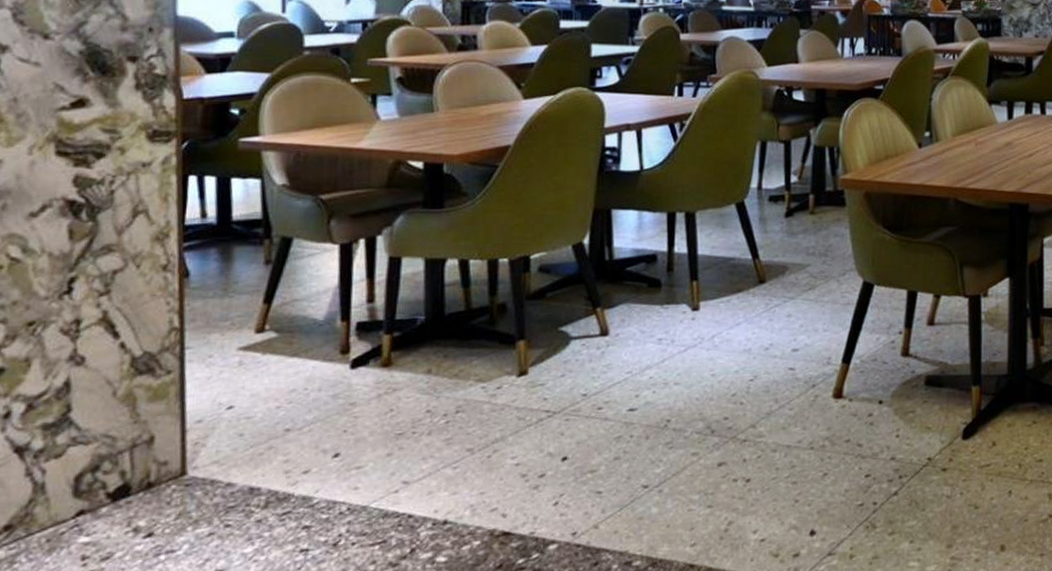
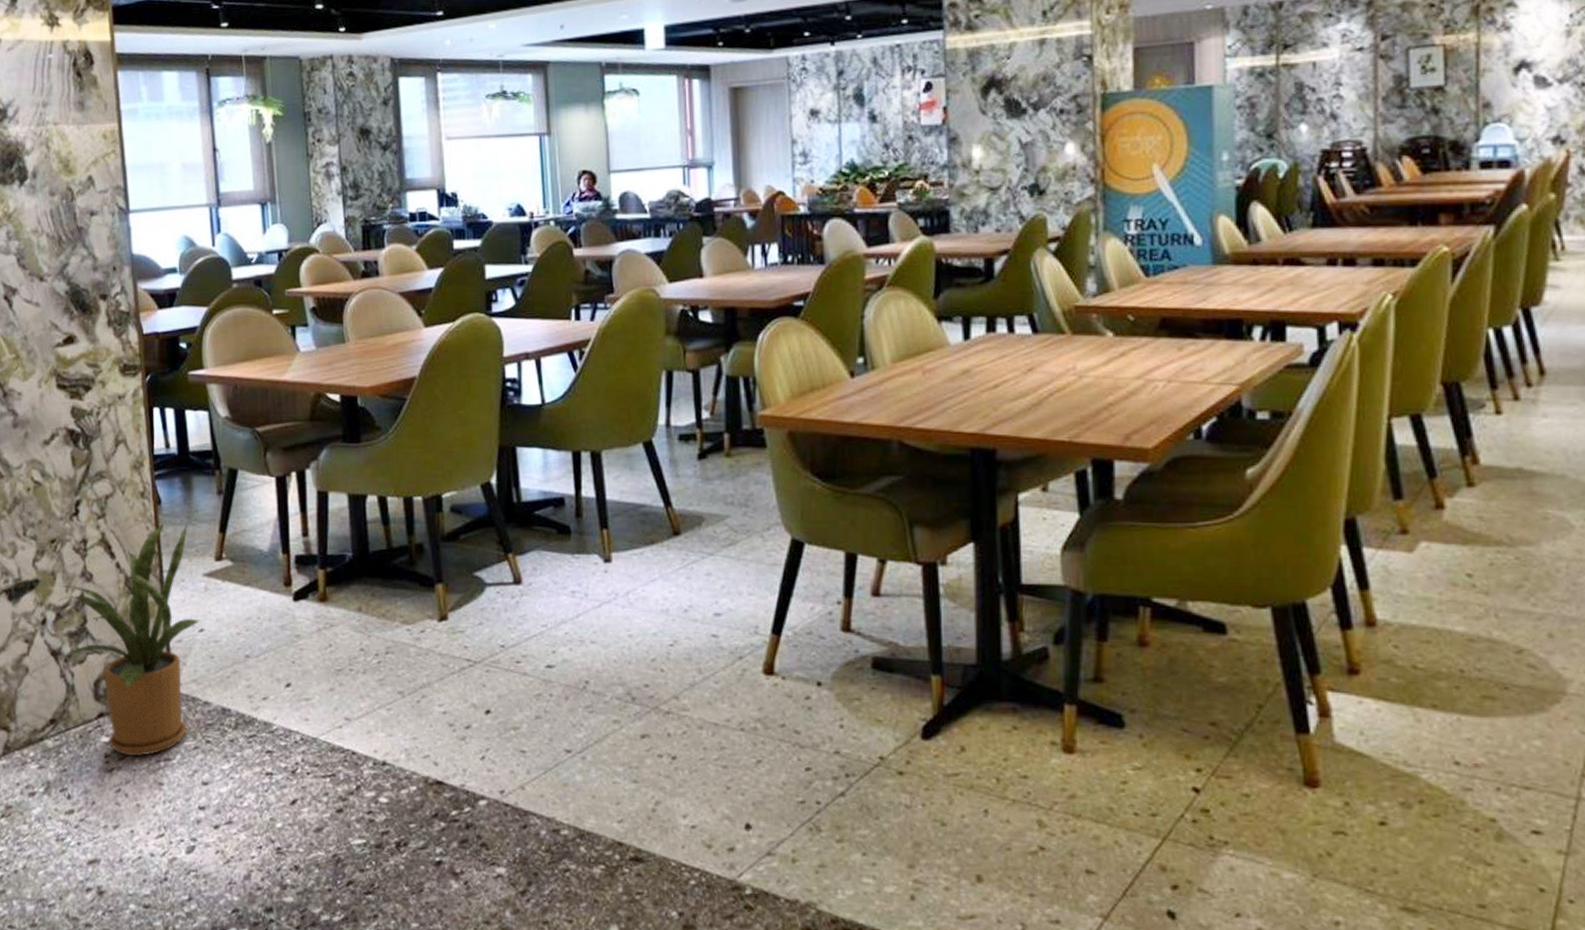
house plant: none [32,296,234,555] -> present [58,522,204,756]

